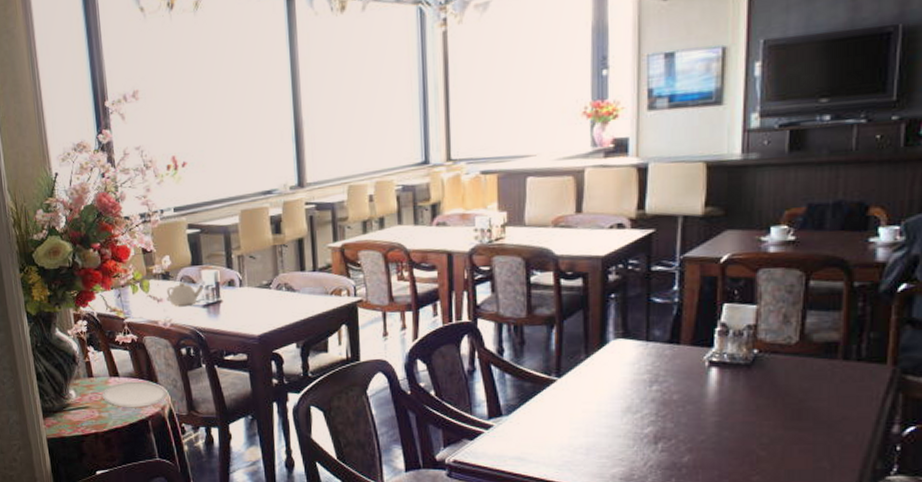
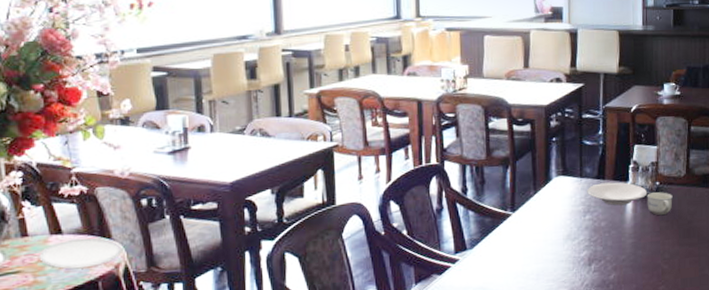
teapot: present [166,283,204,306] -> none [125,128,169,153]
saucer: none [655,348,740,376] -> present [587,182,648,206]
cup: none [739,362,777,391] -> present [647,192,673,216]

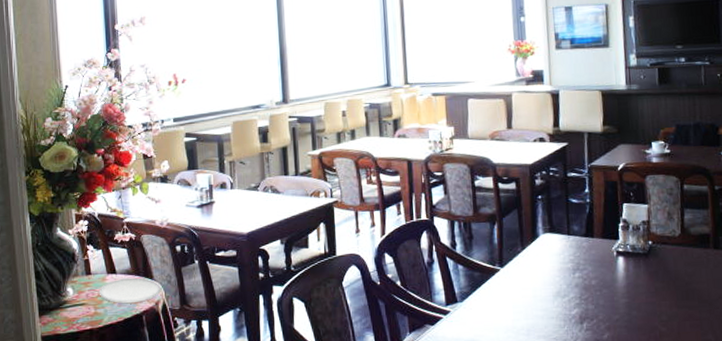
saucer: present [587,182,648,206] -> none [575,240,640,264]
cup: present [647,192,673,216] -> none [639,251,668,276]

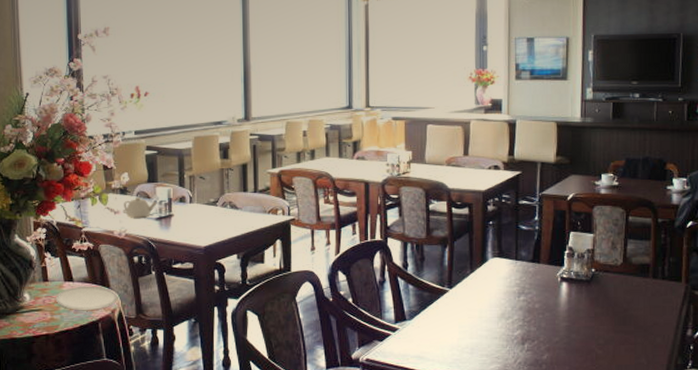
teapot: none [164,185,198,207] -> present [123,197,157,218]

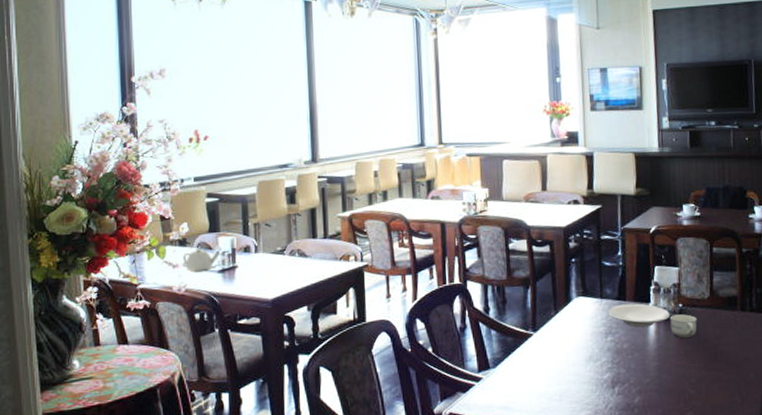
plate: present [55,286,117,311] -> none [108,348,177,377]
saucer: none [522,266,583,289] -> present [608,303,671,328]
cup: none [582,279,609,302] -> present [669,314,697,339]

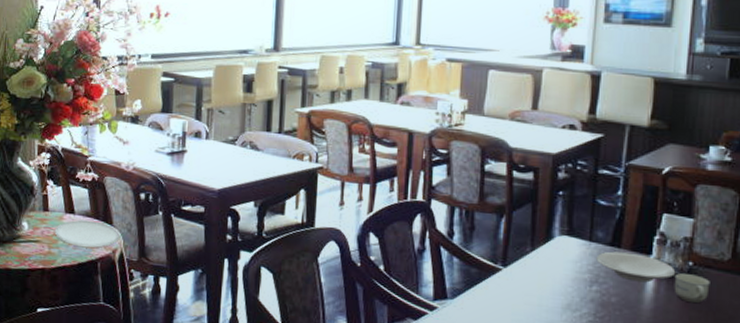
plate: none [108,348,177,377] -> present [54,220,120,249]
teapot: present [182,249,220,272] -> none [132,128,170,151]

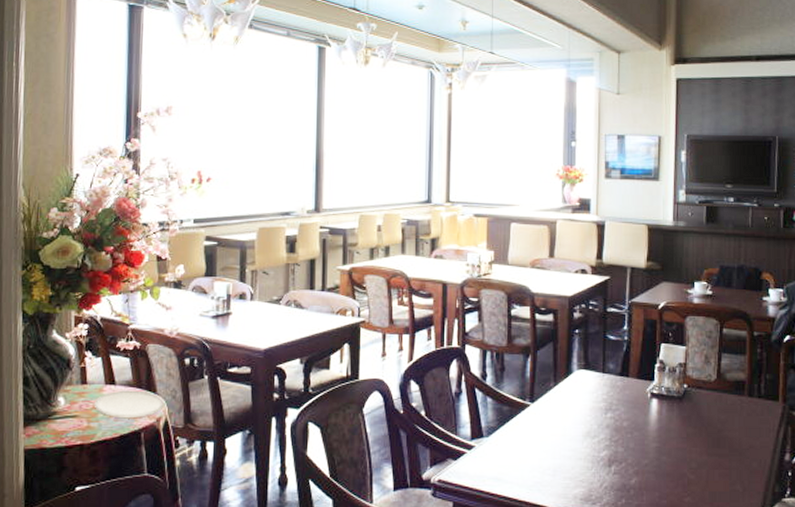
saucer: present [596,251,676,283] -> none [609,380,674,406]
cup: present [674,273,710,304] -> none [673,396,702,421]

